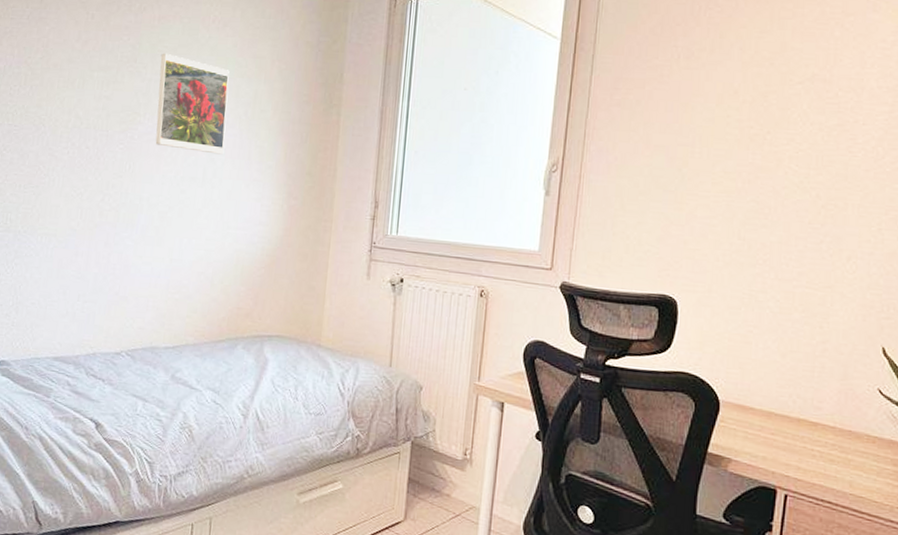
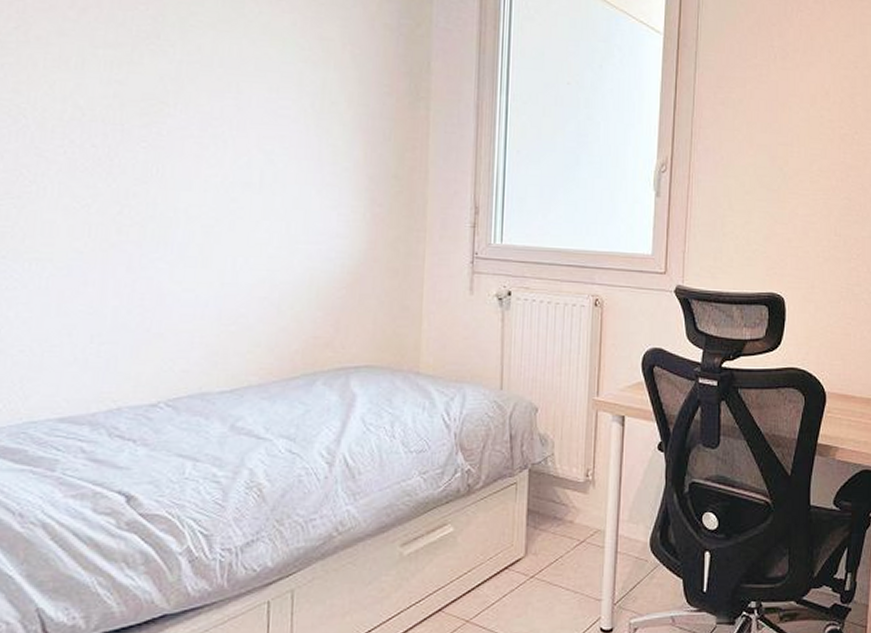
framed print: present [155,53,230,155] -> none [192,29,289,155]

